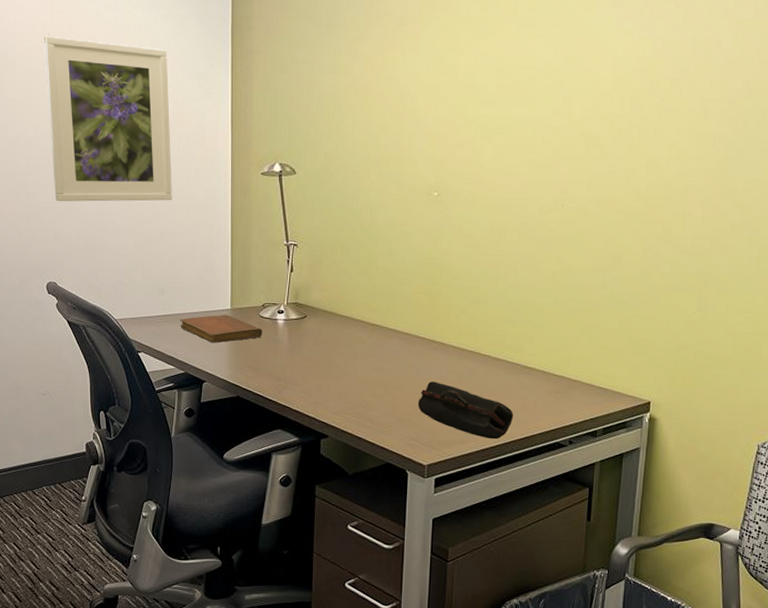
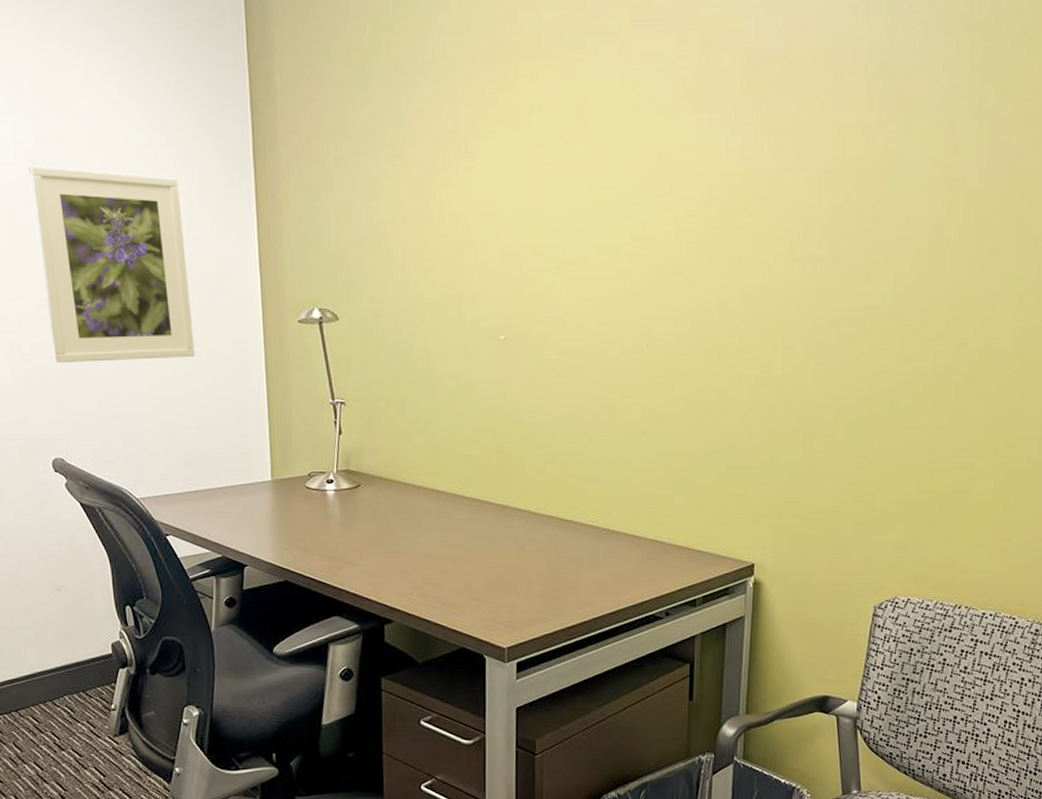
notebook: present [180,314,263,343] -> none [213,487,310,521]
pencil case: present [417,381,514,440] -> none [493,553,602,615]

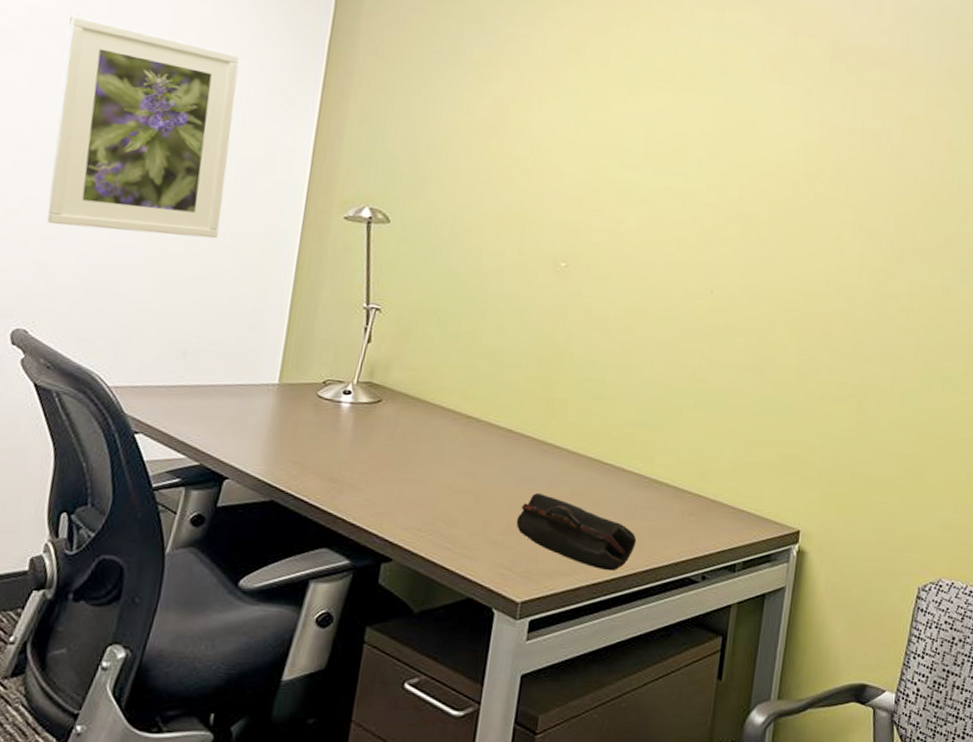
pencil case: none [493,553,602,615] -> present [516,493,637,572]

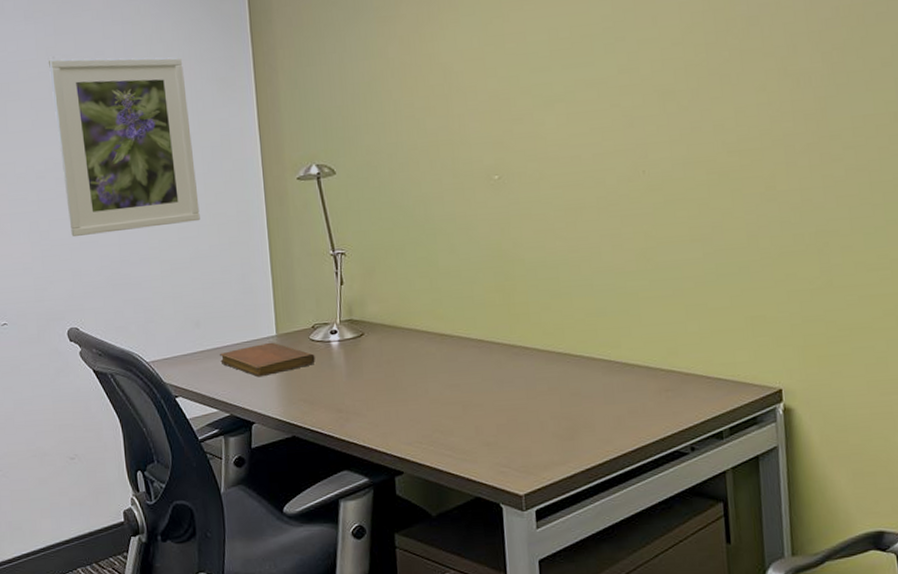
notebook: none [202,390,319,428] -> present [220,342,315,378]
pencil case: present [516,493,637,572] -> none [504,393,620,456]

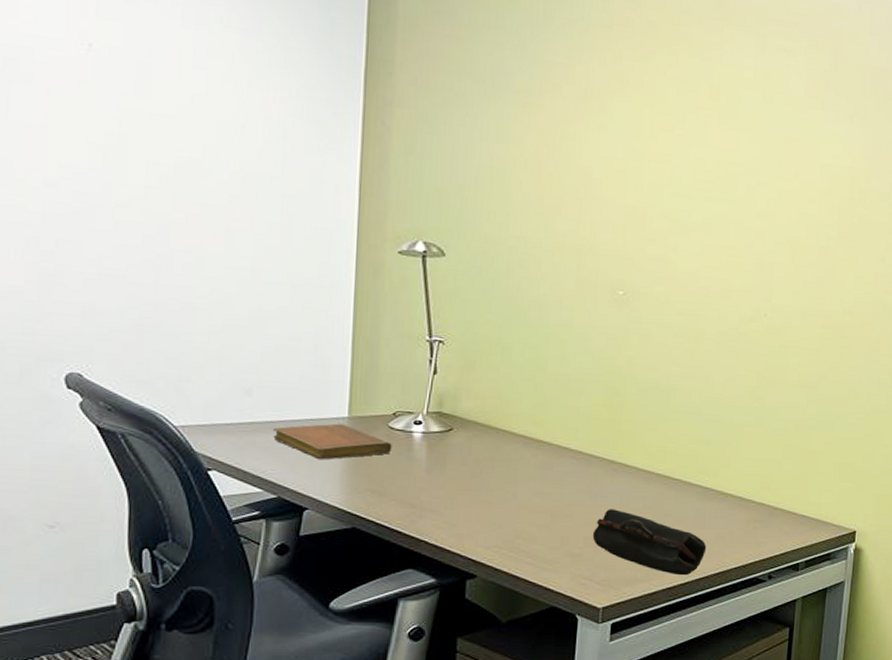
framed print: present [49,57,200,237] -> none [81,45,272,277]
pencil case: none [504,393,620,456] -> present [592,509,707,576]

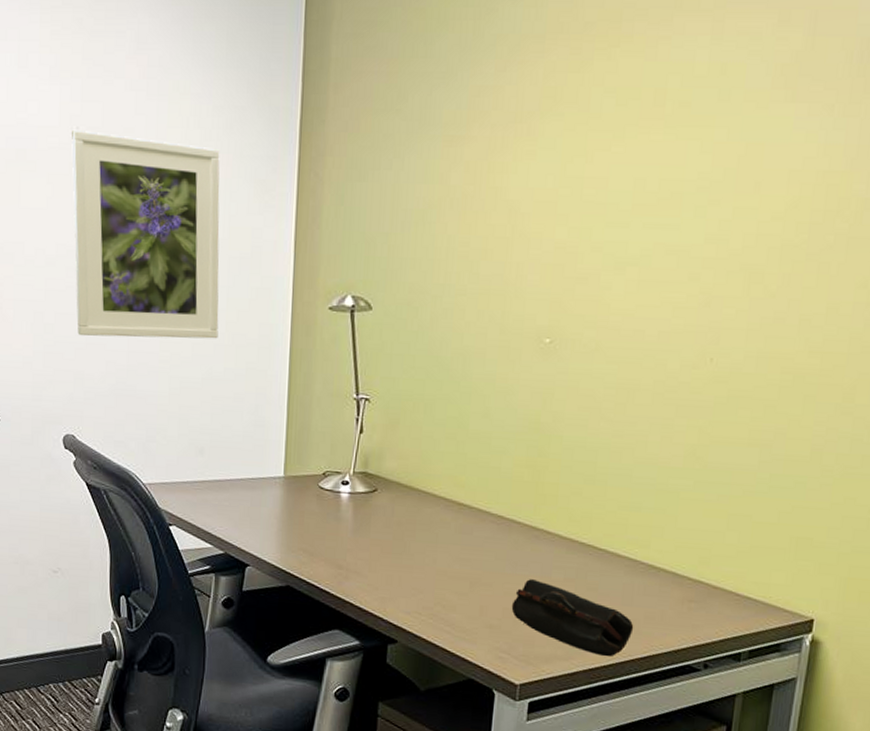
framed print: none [81,45,272,277] -> present [71,129,220,339]
notebook: present [273,423,392,460] -> none [221,482,322,519]

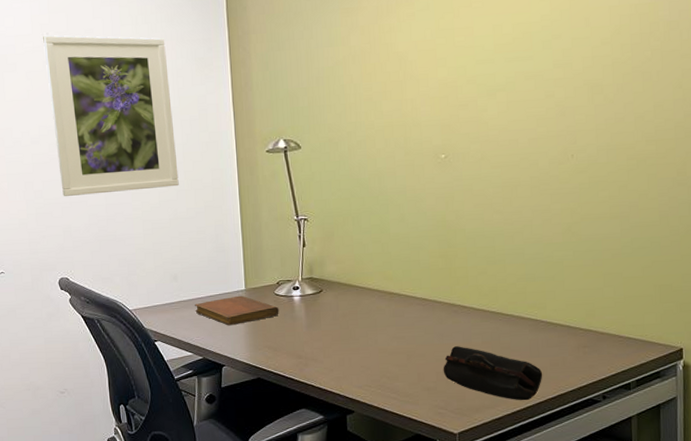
notebook: none [221,482,322,519] -> present [195,295,279,326]

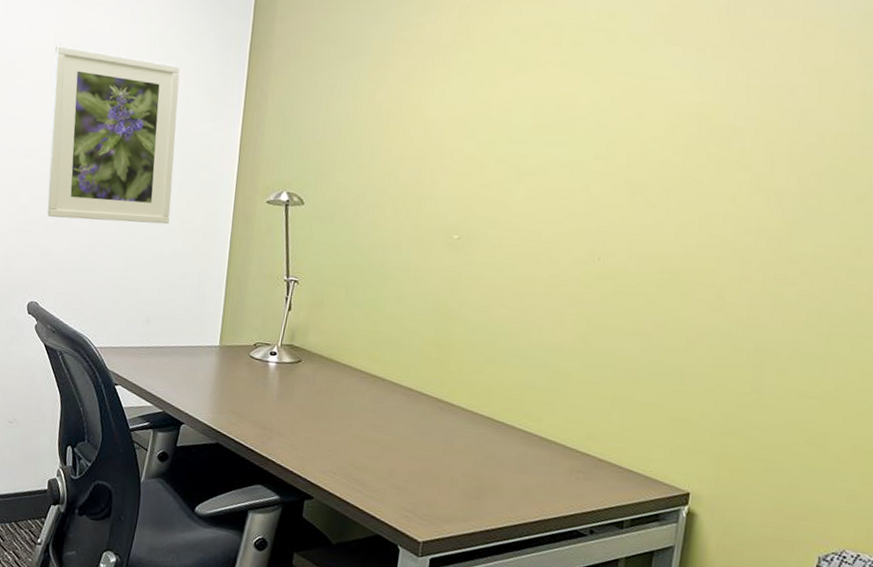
notebook: present [195,295,279,326] -> none [163,351,252,382]
pencil case: present [443,346,543,401] -> none [417,446,527,520]

